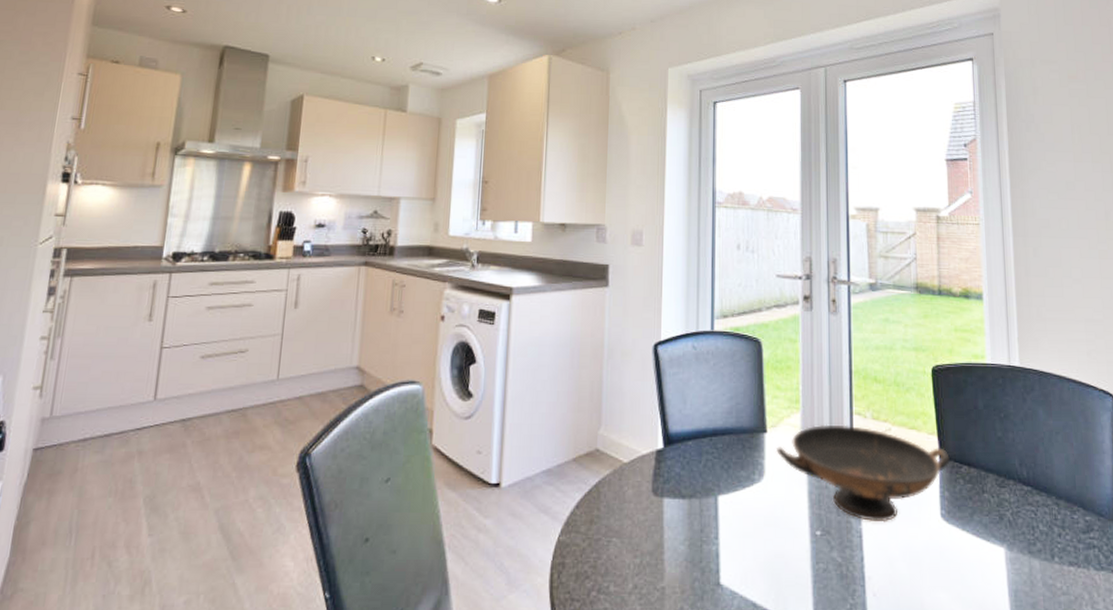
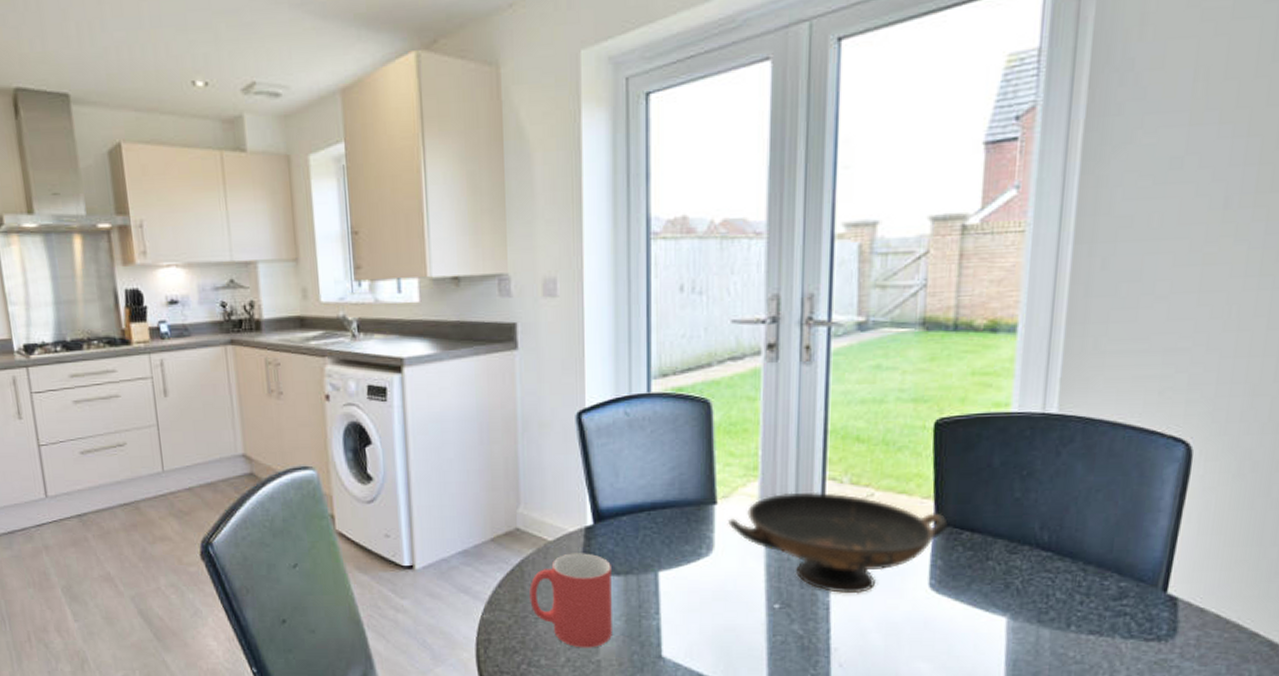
mug: none [604,475,678,574] -> present [529,553,612,648]

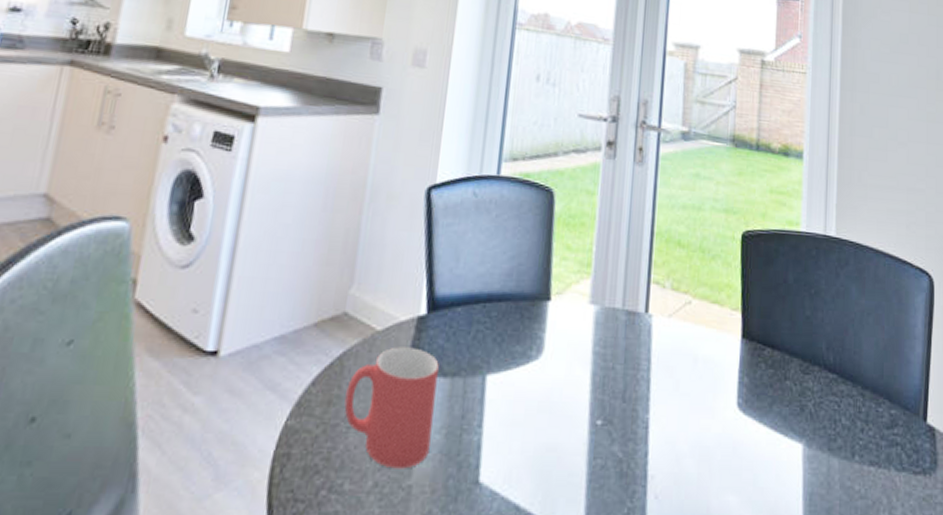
decorative bowl: present [727,491,950,594] -> none [558,293,754,412]

